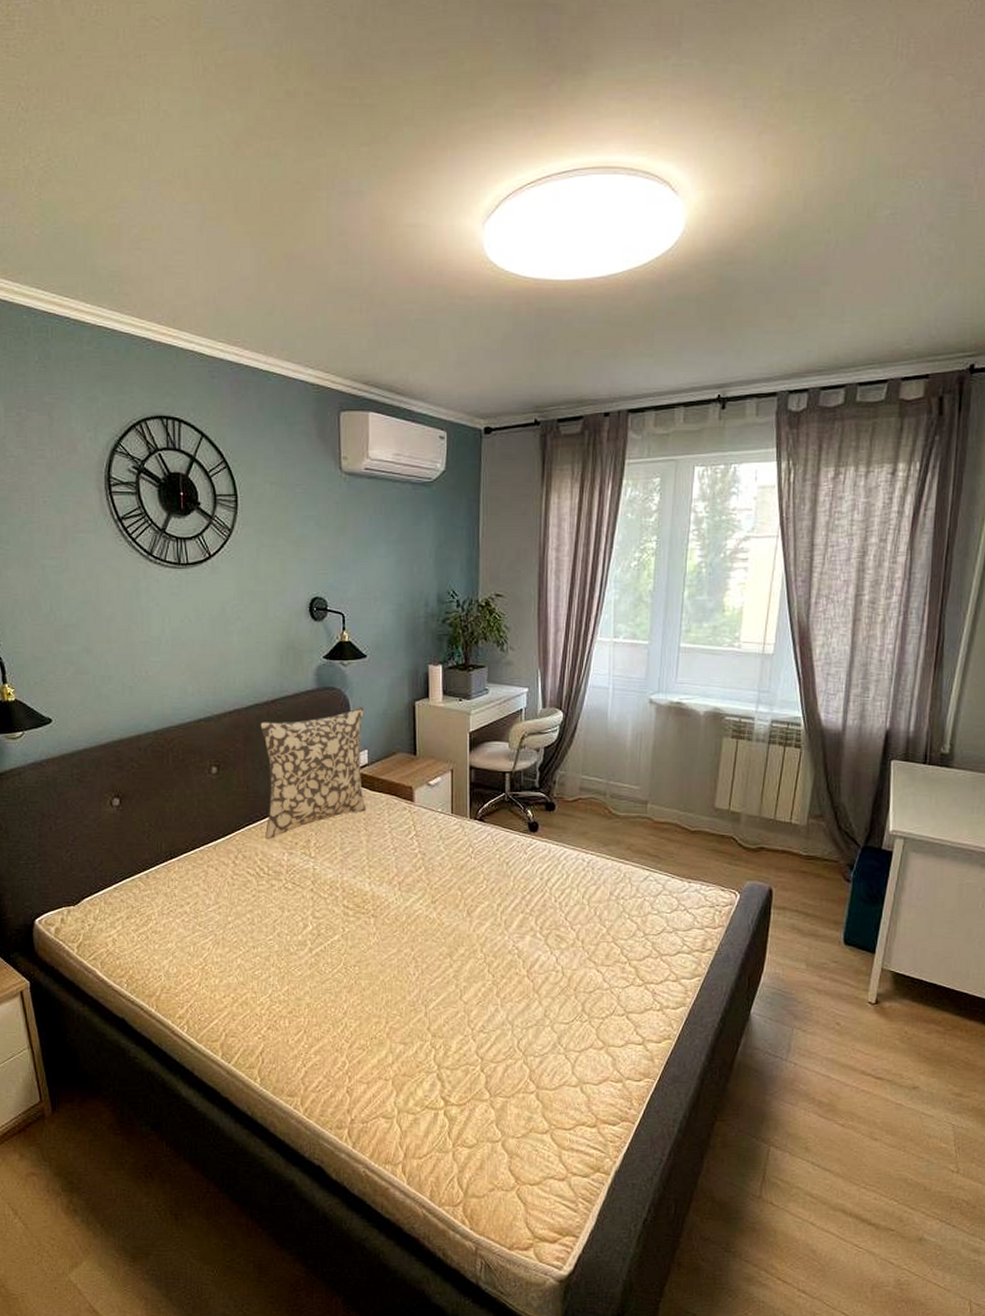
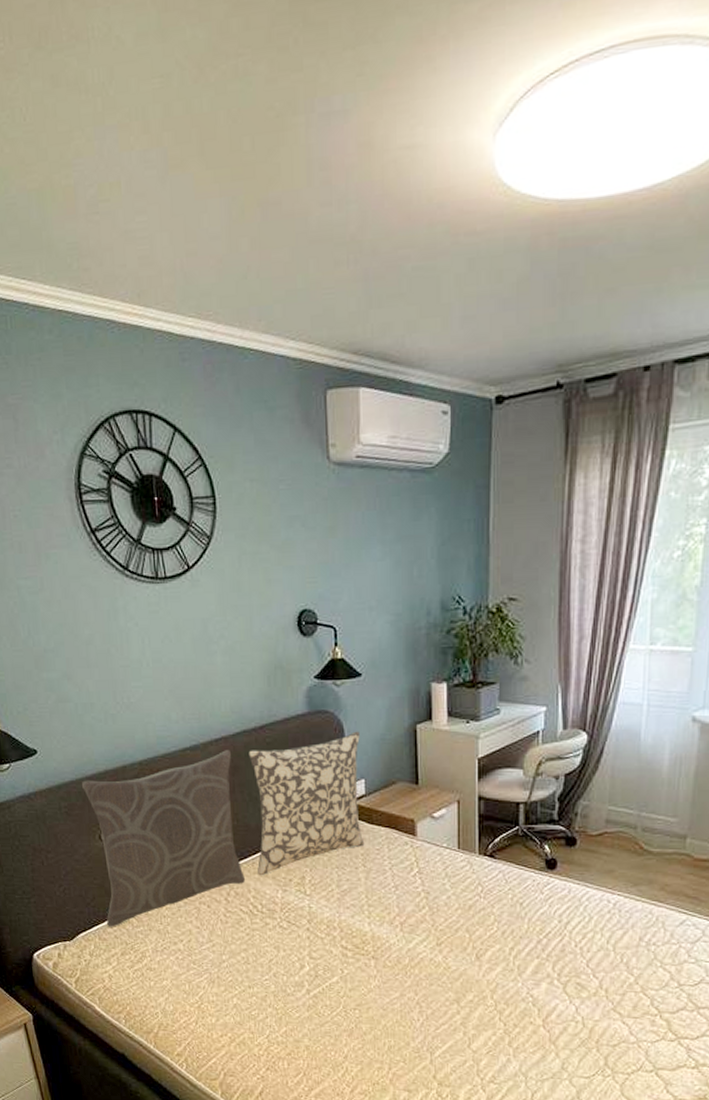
pillow: none [96,722,253,891] -> present [82,750,245,927]

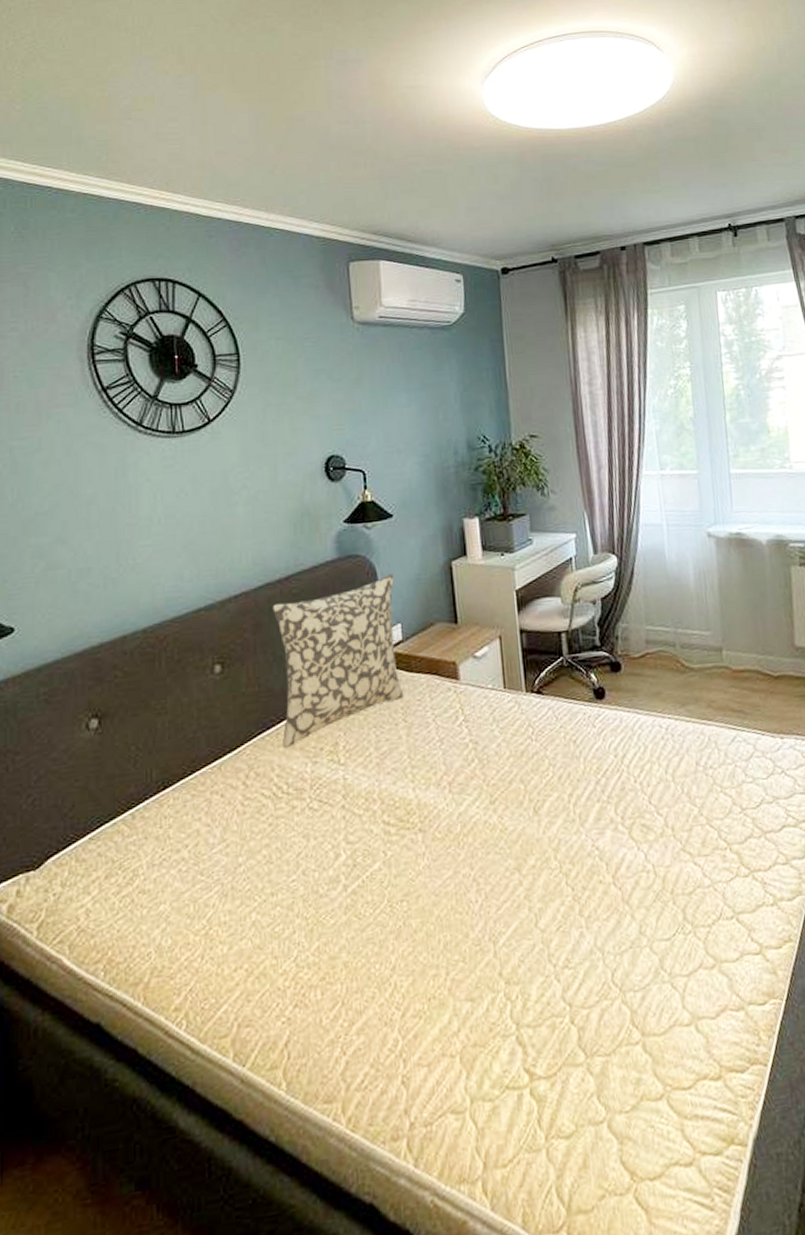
pillow: present [82,750,245,927] -> none [69,606,267,843]

